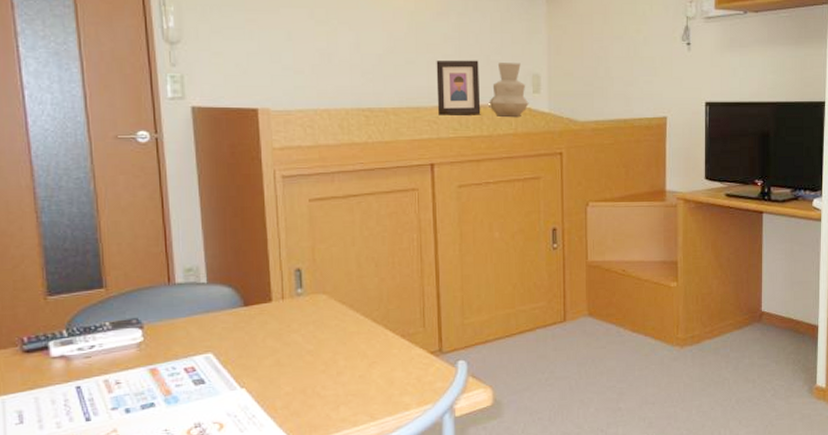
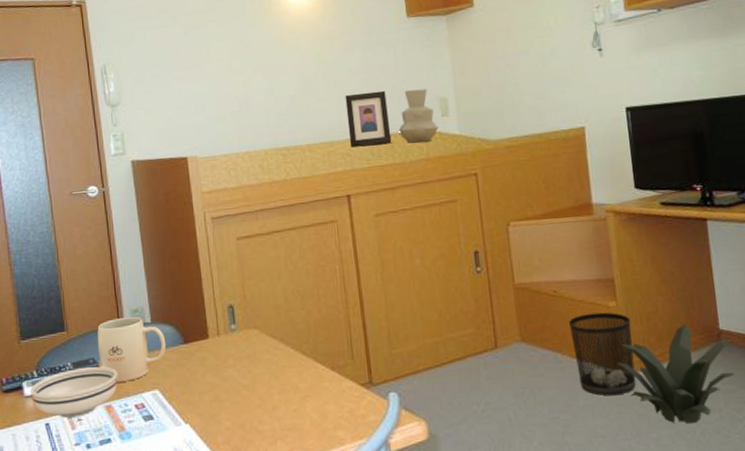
bowl: none [59,327,166,381] -> present [30,366,118,418]
mug: none [142,275,224,345] -> present [97,316,167,382]
waste bin: none [634,292,688,367] -> present [569,312,636,395]
plant: none [671,304,771,393] -> present [616,323,734,423]

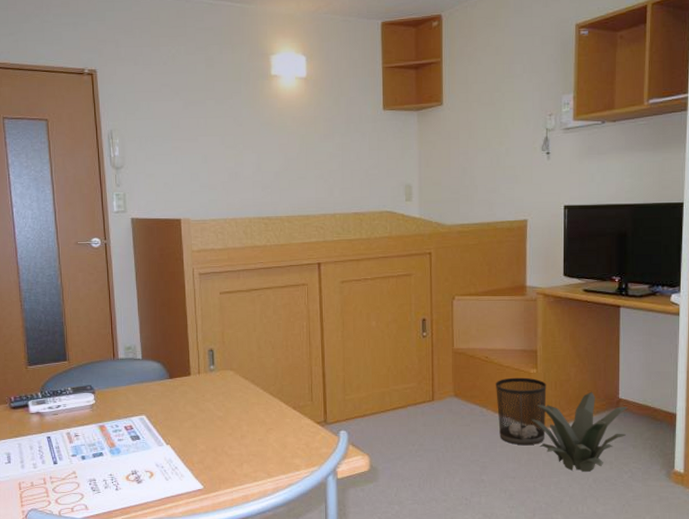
bowl: present [30,366,118,418] -> none [35,393,111,433]
mug: present [97,316,167,382] -> none [94,352,154,407]
picture frame: present [345,90,392,148] -> none [323,174,361,222]
vase: present [399,89,439,143] -> none [367,175,402,222]

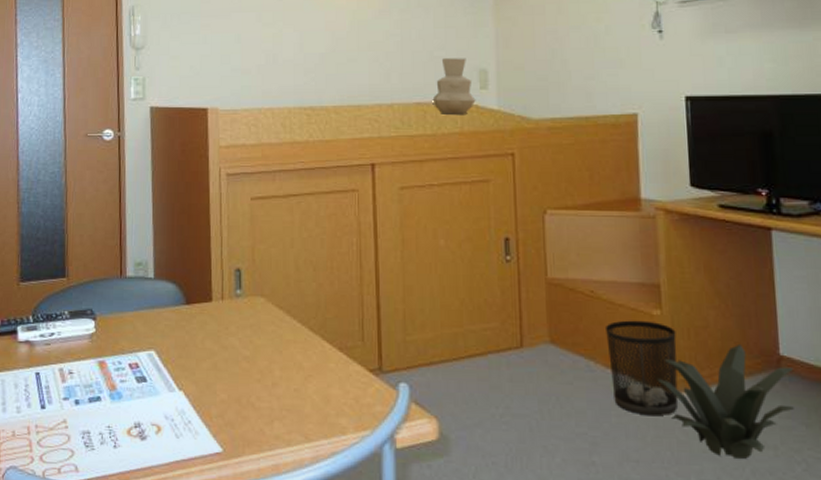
vase: none [367,175,402,222] -> present [432,58,476,114]

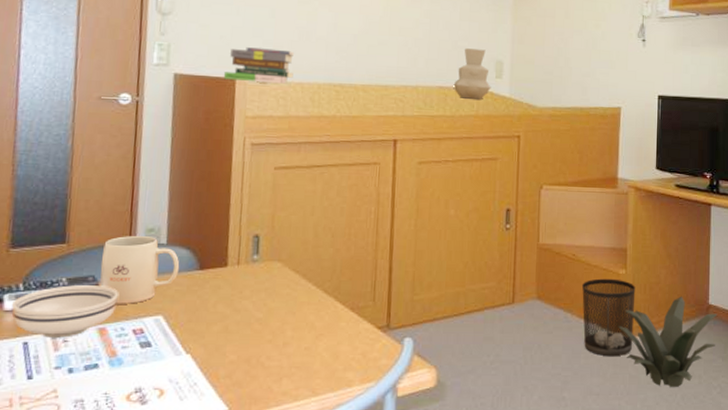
bowl: none [24,318,115,370] -> present [11,285,120,338]
mug: none [96,269,168,338] -> present [99,235,180,304]
books: none [195,75,263,111] -> present [223,47,294,84]

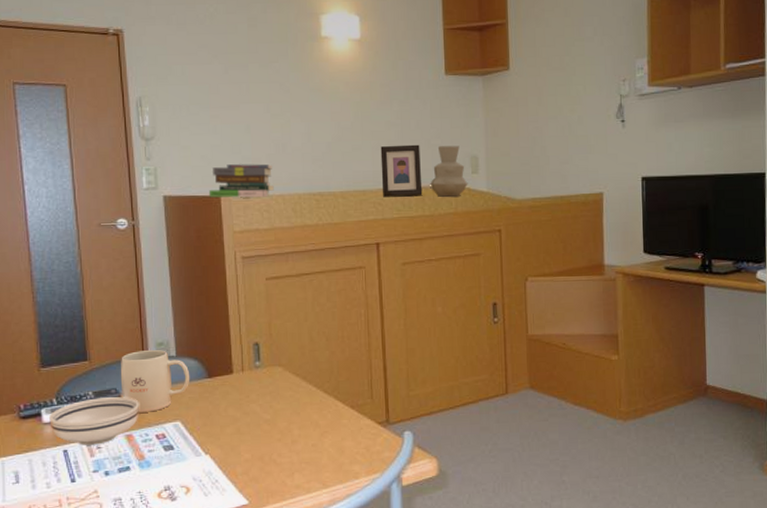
picture frame: none [404,43,447,96] -> present [380,144,423,197]
waste bin: present [582,278,636,356] -> none [575,365,630,440]
plant: present [618,295,718,387] -> none [614,378,717,467]

